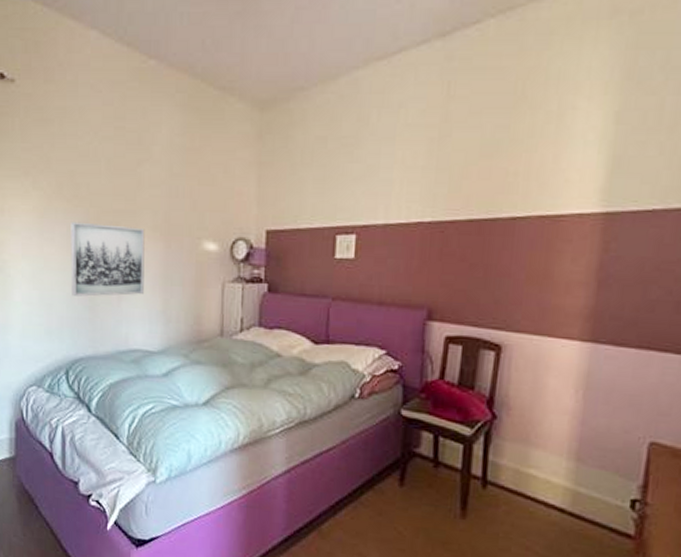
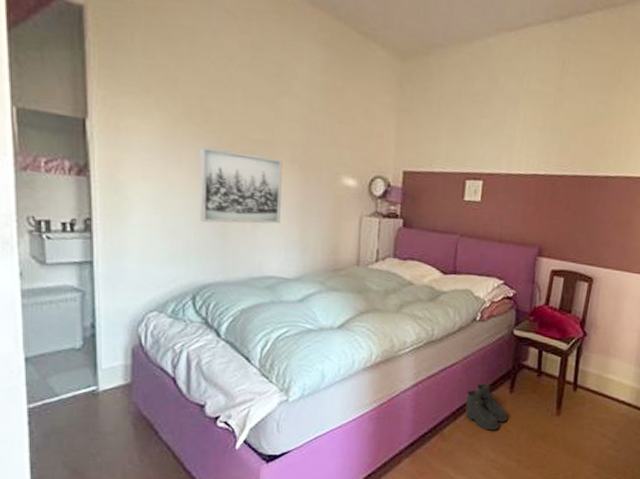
boots: none [345,472,398,532] -> present [465,383,508,431]

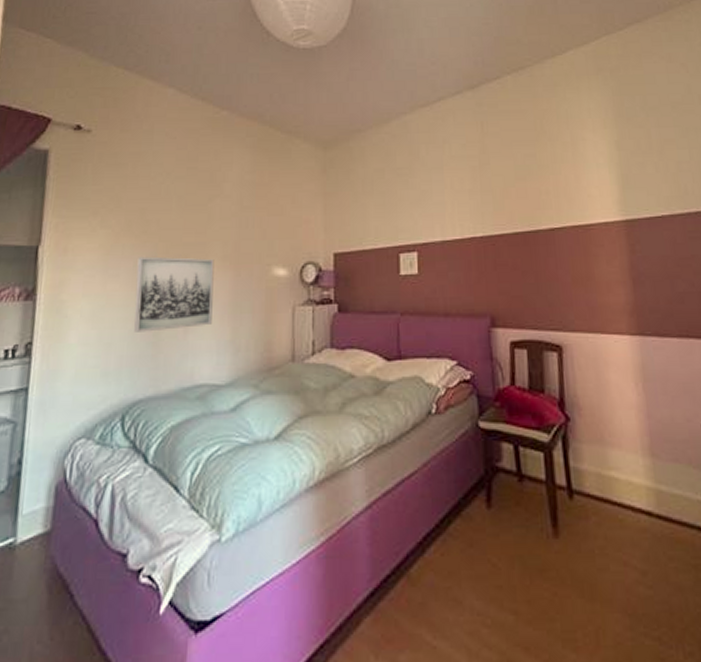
boots: present [465,383,508,431] -> none [432,497,490,567]

